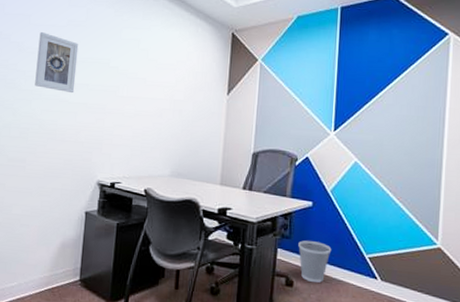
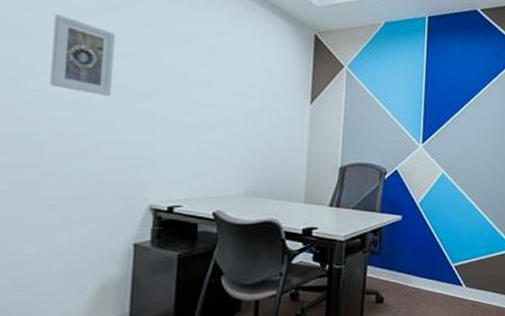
wastebasket: present [298,240,332,283] -> none [388,255,421,297]

